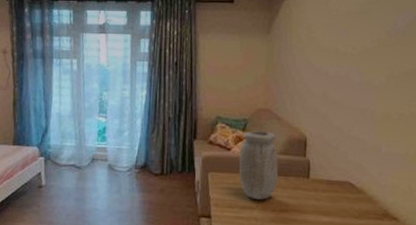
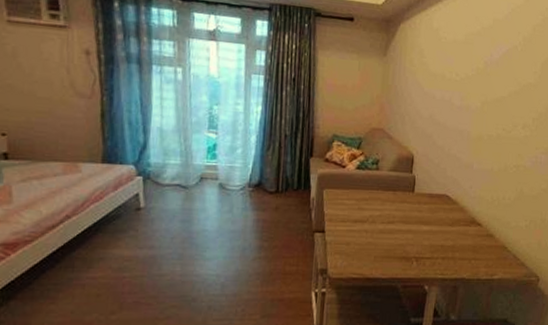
vase: present [238,131,278,200] -> none [352,149,388,213]

